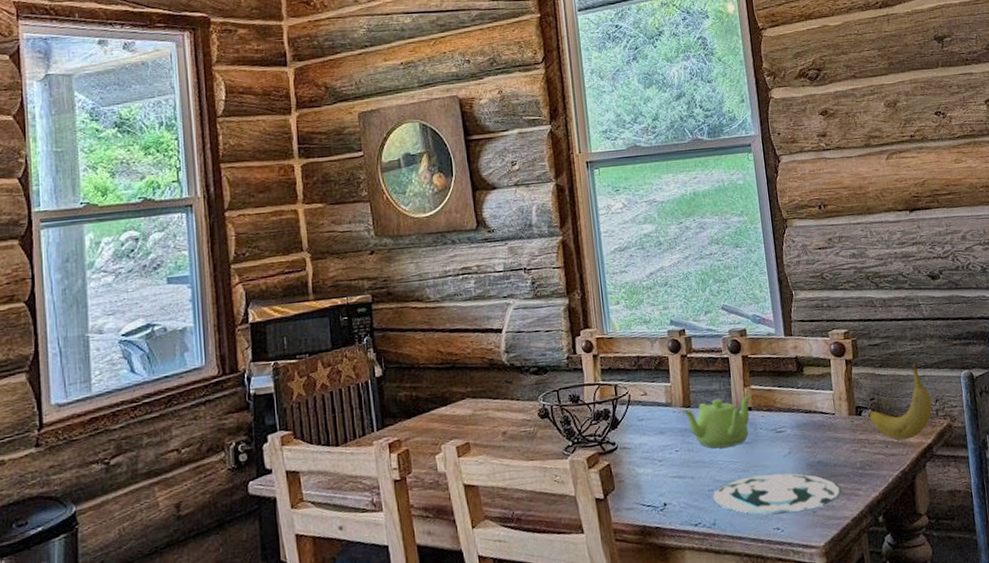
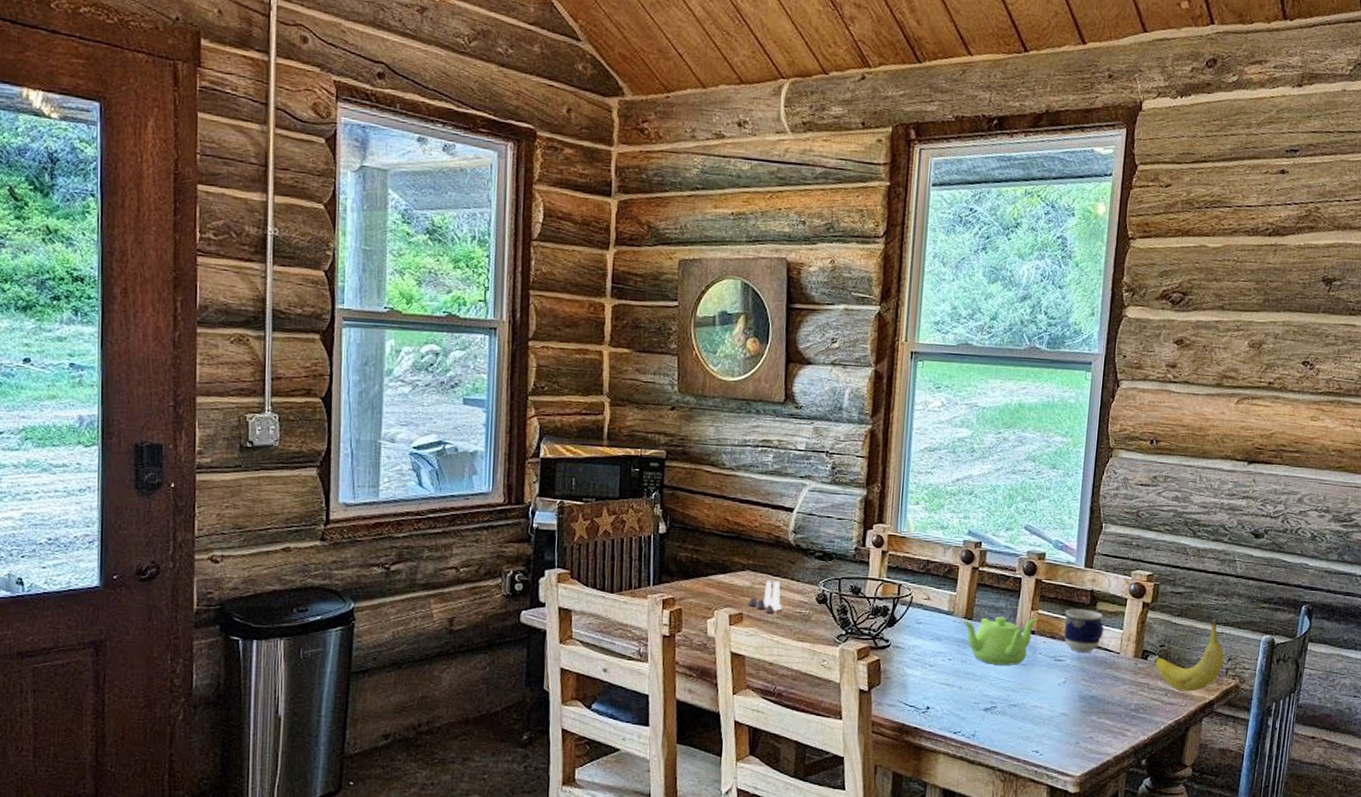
salt and pepper shaker set: none [471,403,507,438] -> present [746,580,782,613]
plate: present [713,472,841,515] -> none [977,697,1109,740]
cup: none [776,376,815,421] -> present [1064,608,1104,652]

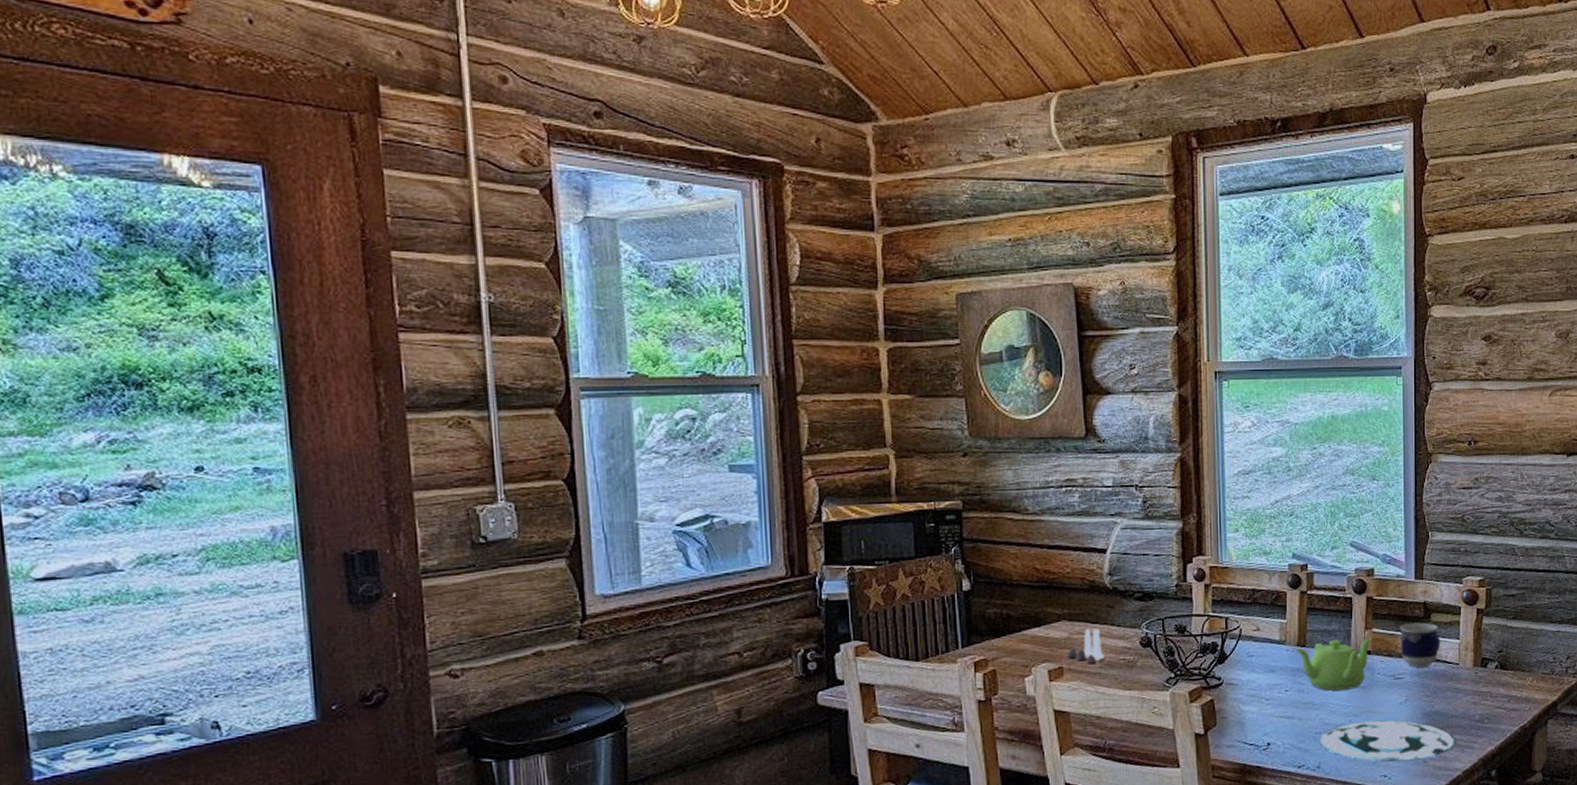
plate: none [977,697,1109,740] -> present [1320,720,1455,762]
fruit: present [1155,618,1224,692] -> none [1495,617,1563,696]

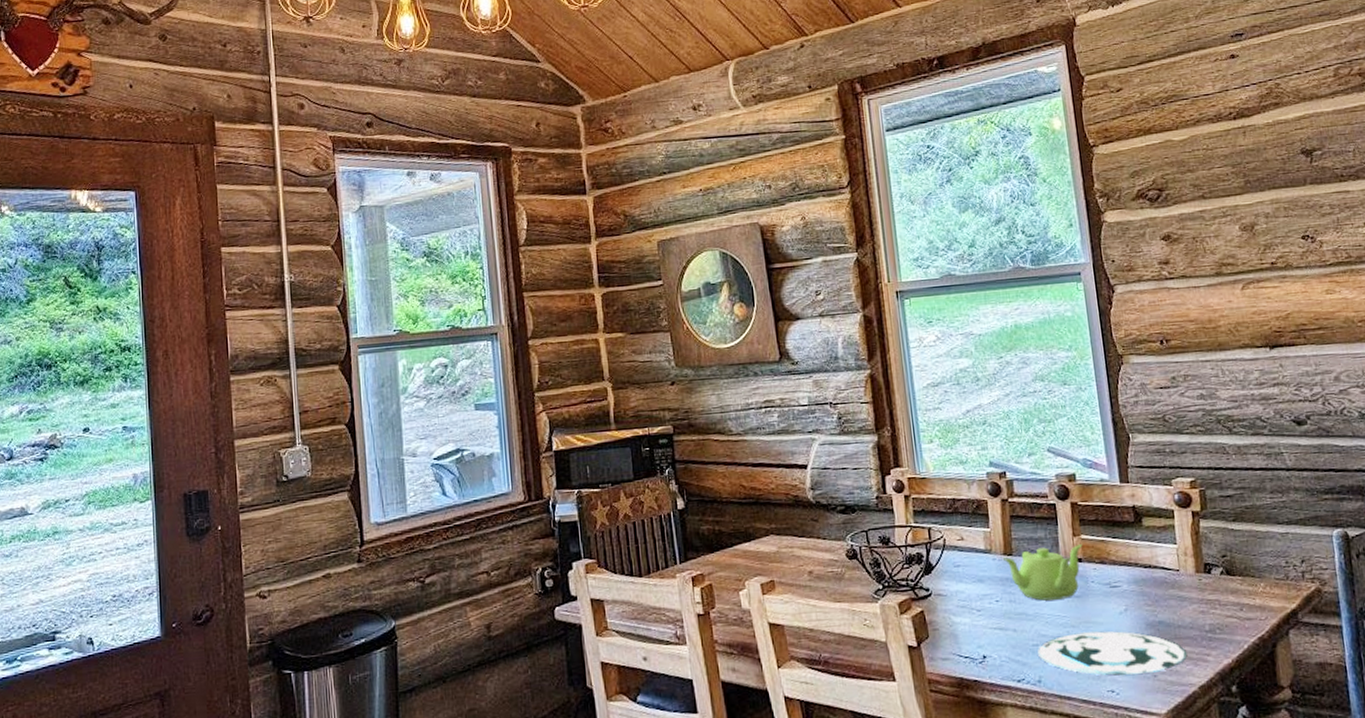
salt and pepper shaker set: present [1066,628,1104,664] -> none [776,541,813,577]
cup: present [1400,622,1440,668] -> none [1110,527,1156,575]

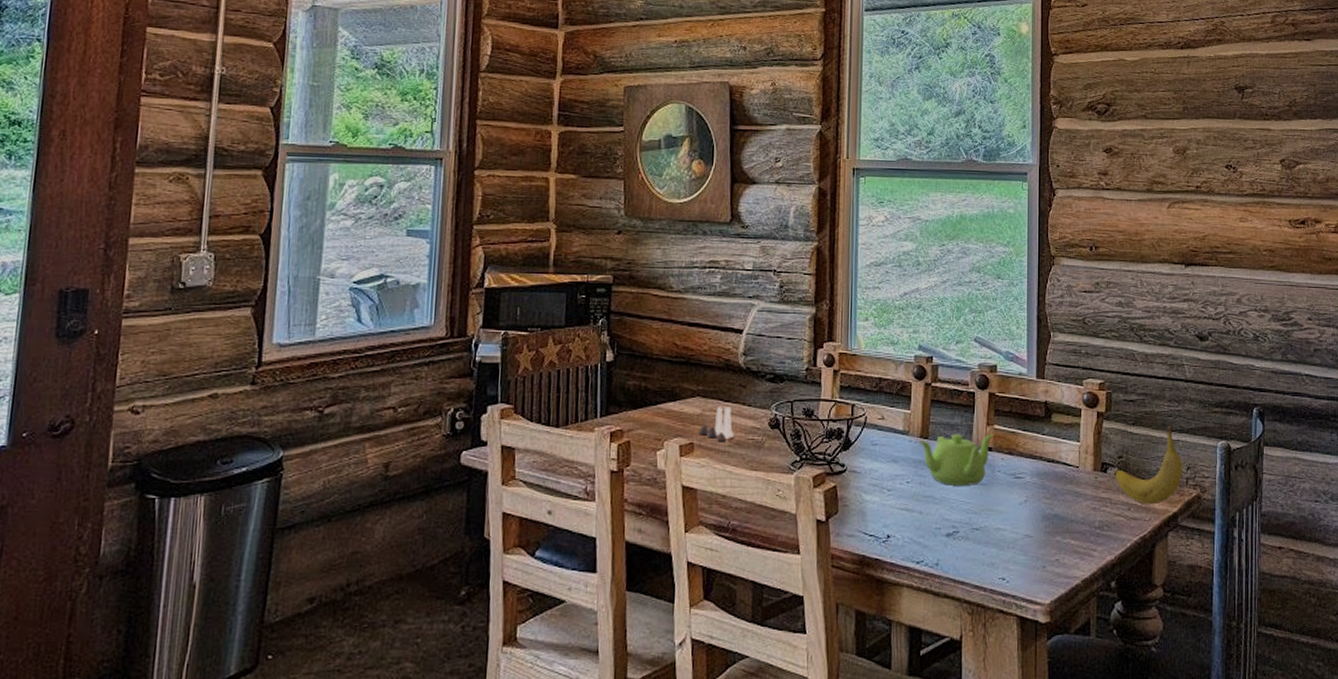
salt and pepper shaker set: none [776,541,813,577] -> present [697,406,734,441]
plate: present [1038,631,1187,676] -> none [939,520,1075,564]
fruit: none [1220,518,1297,604] -> present [1115,425,1183,505]

